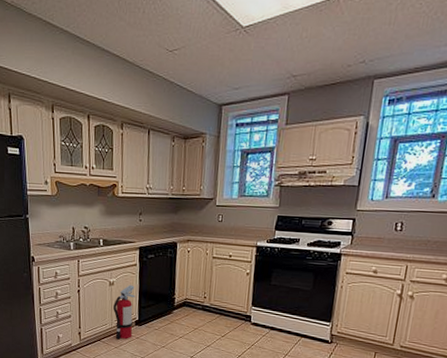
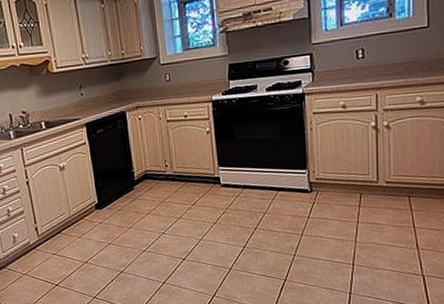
fire extinguisher: present [113,285,135,340] -> none [68,166,95,228]

